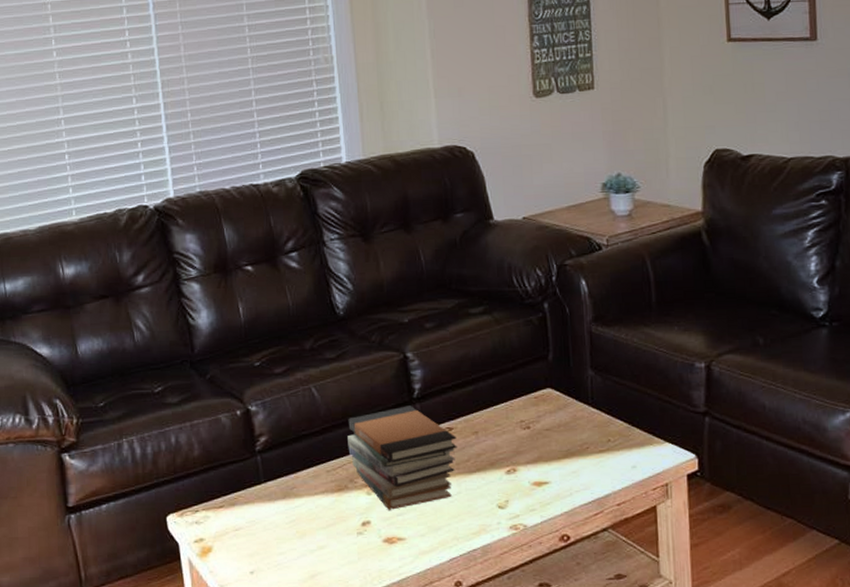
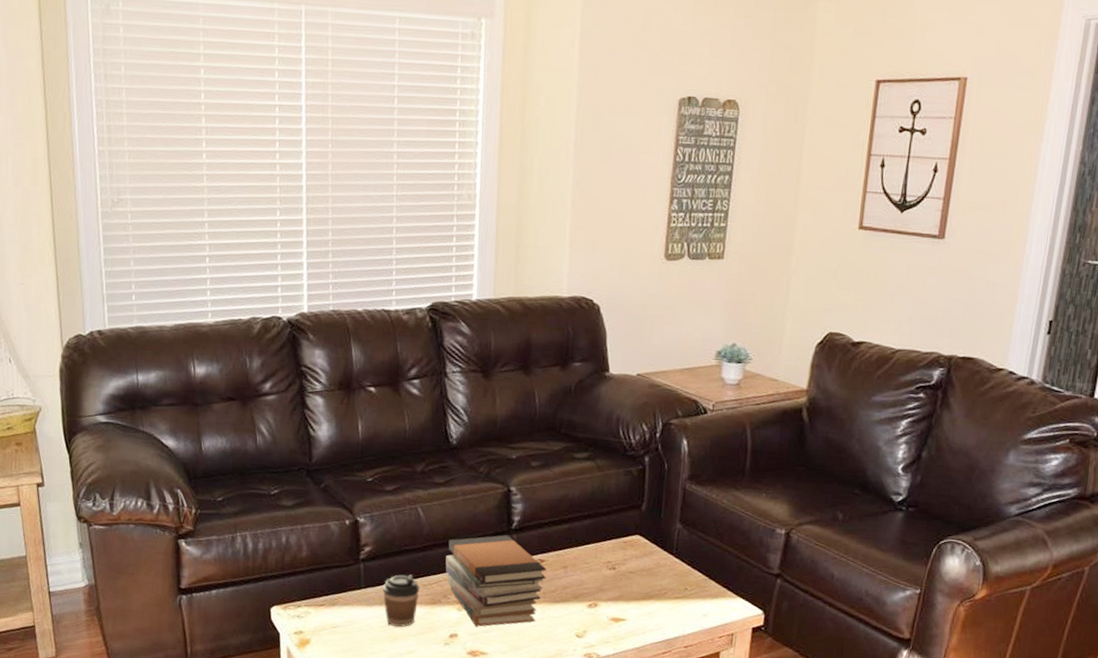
coffee cup: none [284,461,324,520] -> present [382,574,420,627]

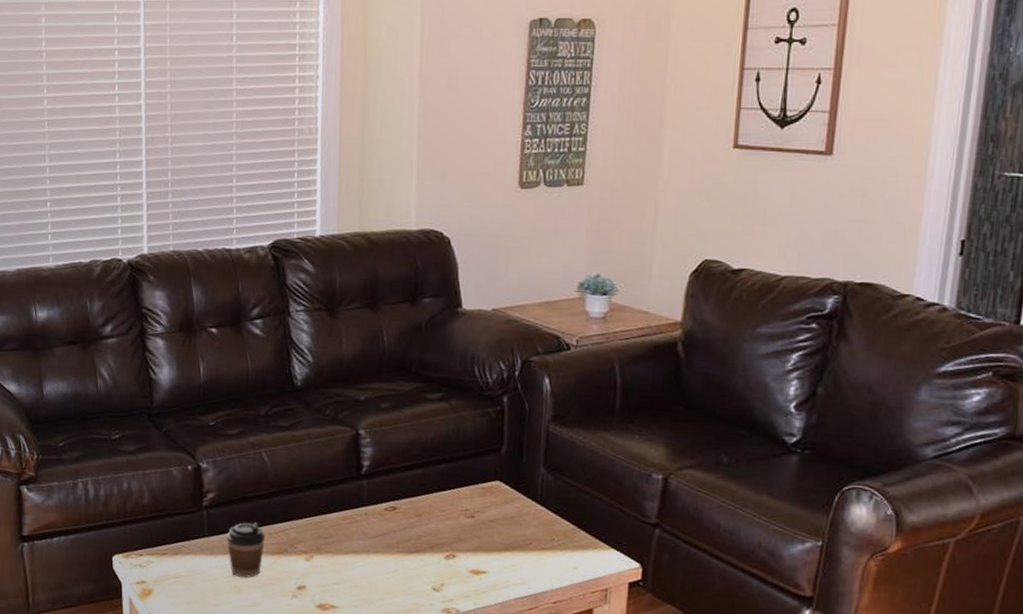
book stack: present [445,535,547,627] -> none [292,481,400,579]

